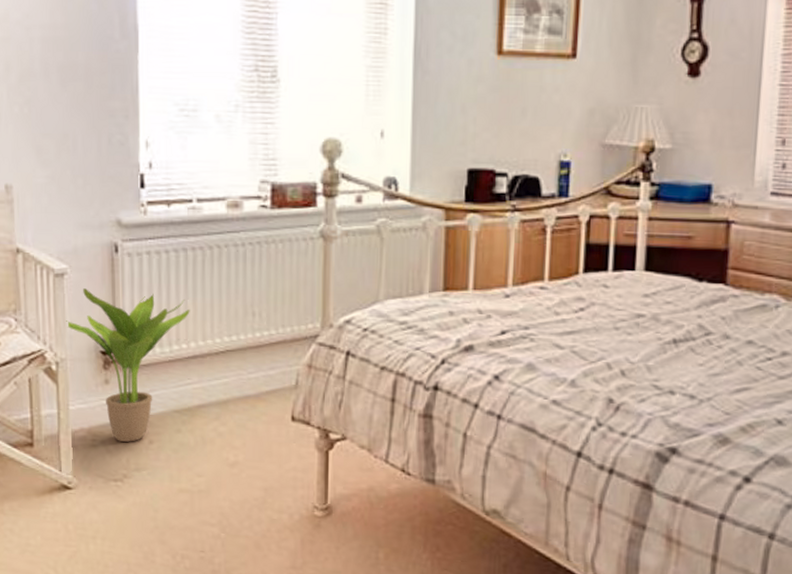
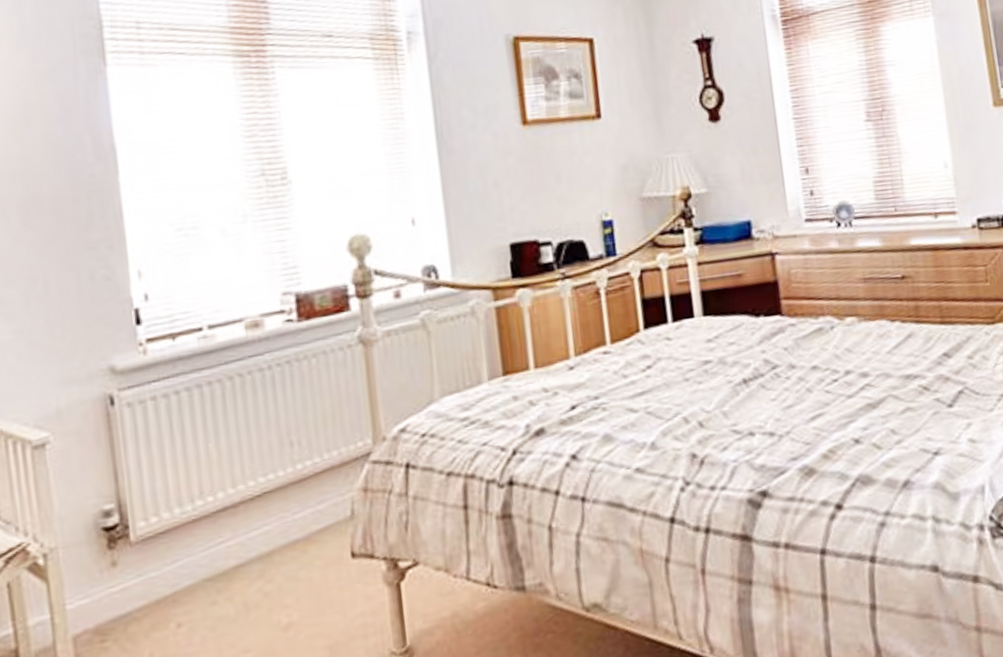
potted plant: present [66,288,190,442] -> none [53,444,213,635]

